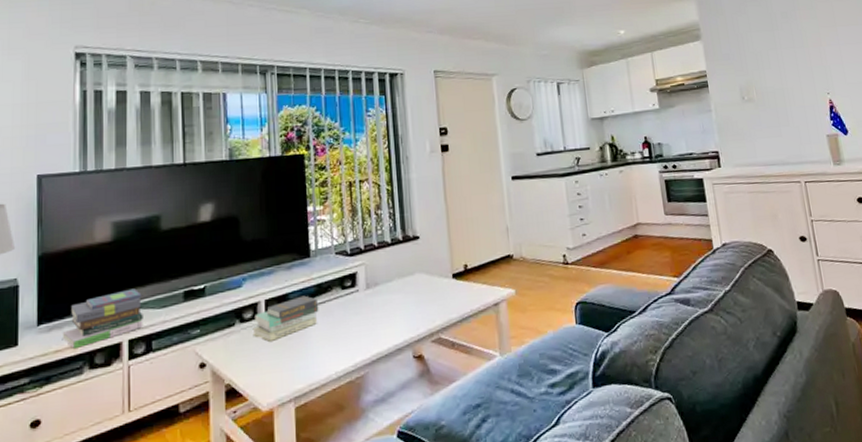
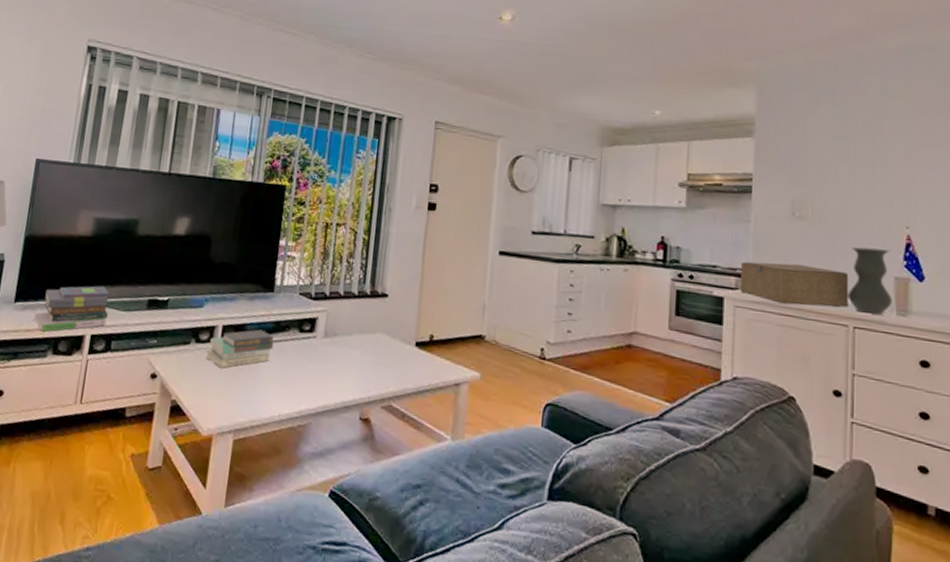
decorative box: none [711,138,798,175] -> present [740,261,849,308]
vase: none [791,114,829,169] -> present [847,246,892,315]

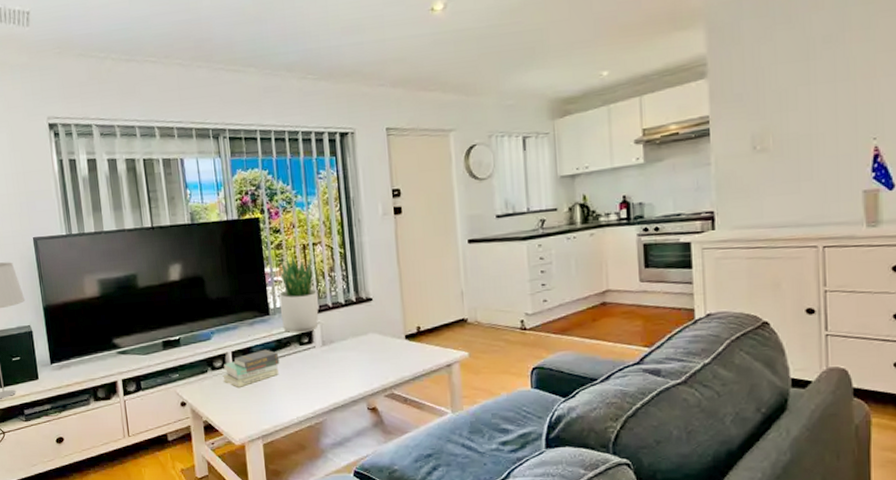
books: present [33,285,110,332] -> none [70,337,133,384]
planter: none [285,233,332,319] -> present [279,257,319,333]
decorative box: present [740,261,849,308] -> none [705,195,817,238]
vase: present [847,246,892,315] -> none [815,165,862,232]

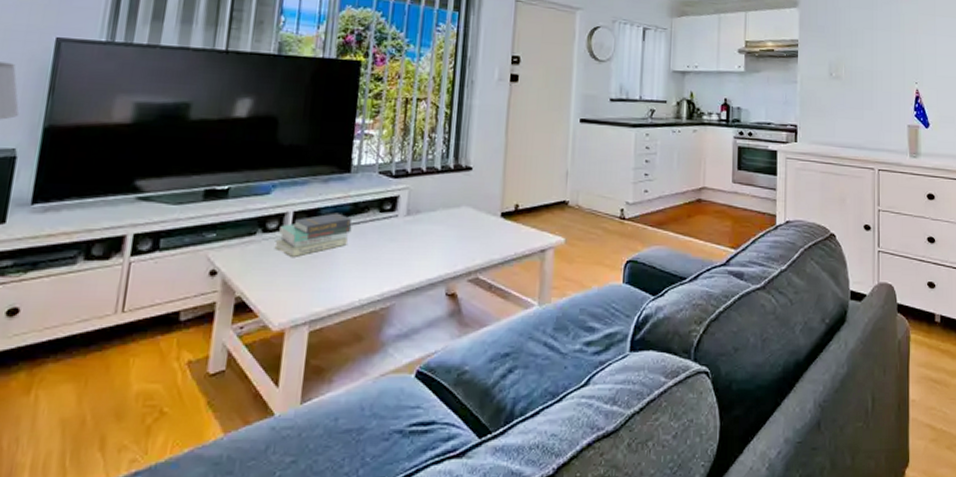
planter: present [279,257,319,333] -> none [363,110,412,198]

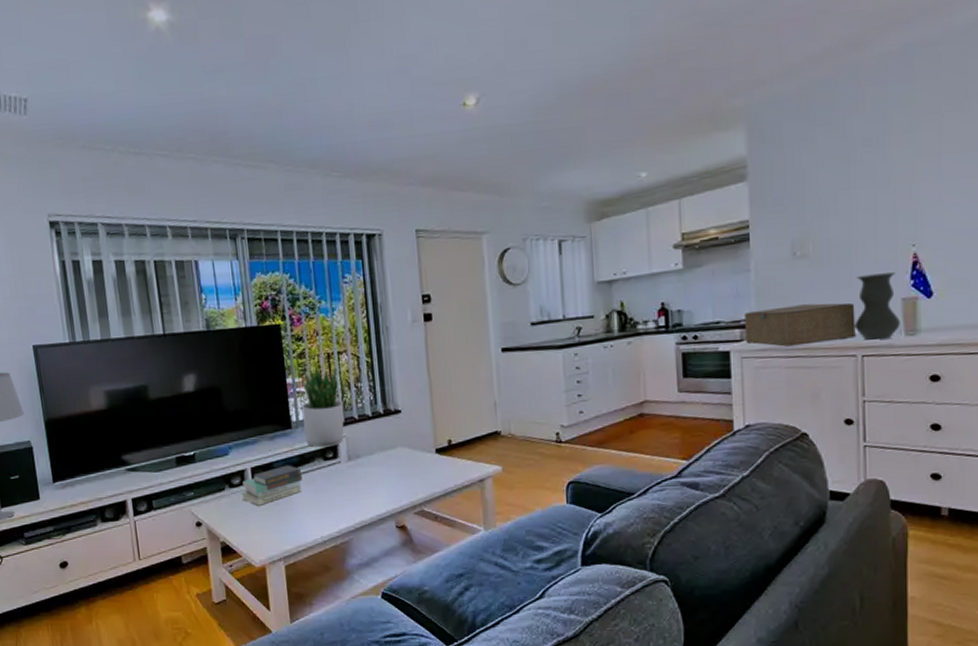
planter: none [363,110,412,198] -> present [301,366,344,448]
decorative box: none [790,117,874,154] -> present [745,302,856,347]
vase: none [873,101,907,158] -> present [854,272,900,341]

